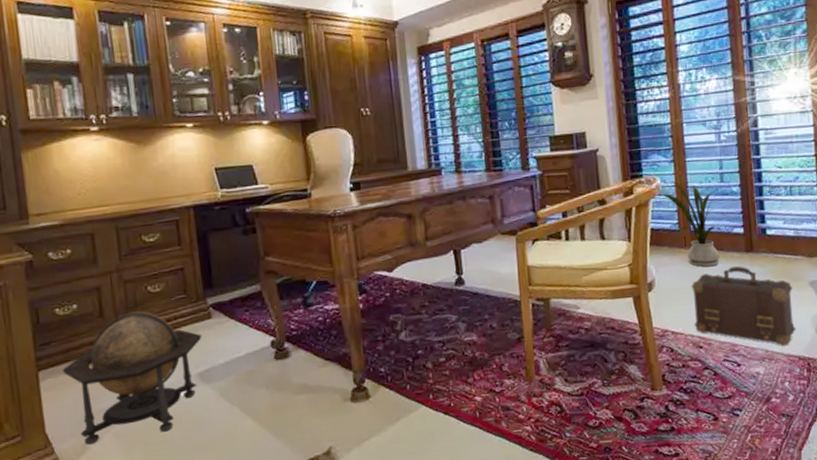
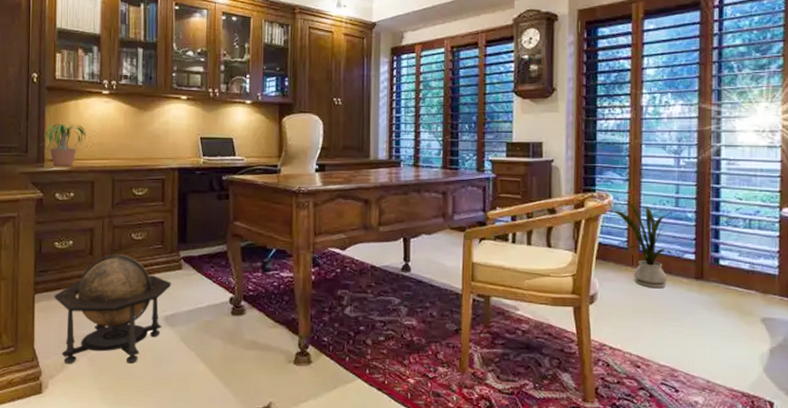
potted plant: none [22,169,81,221] -> present [41,123,88,166]
vintage suitcase: present [691,266,796,346] -> none [633,292,743,379]

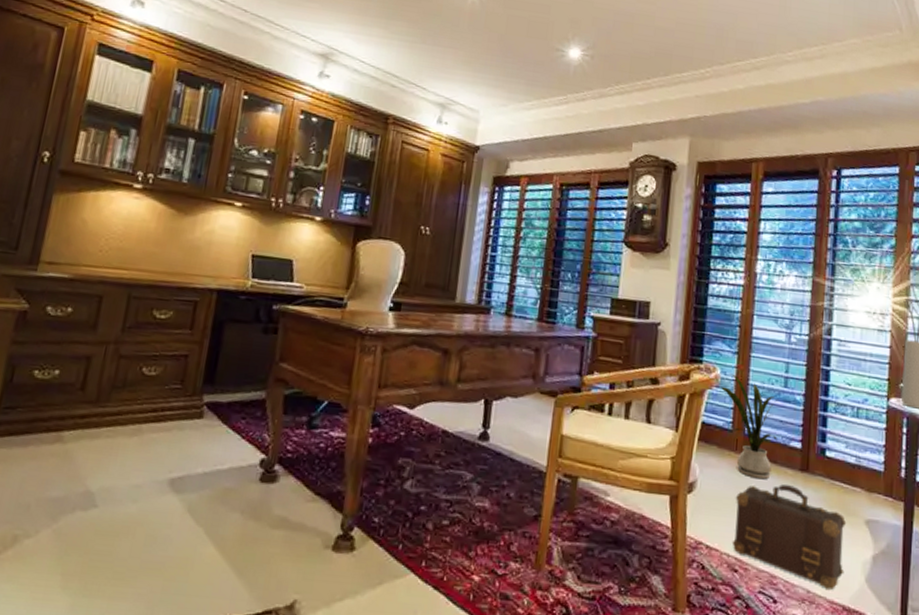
potted plant: present [41,123,88,166] -> none [38,217,103,273]
globe: present [54,254,172,364] -> none [16,392,187,541]
vintage suitcase: none [633,292,743,379] -> present [732,484,847,590]

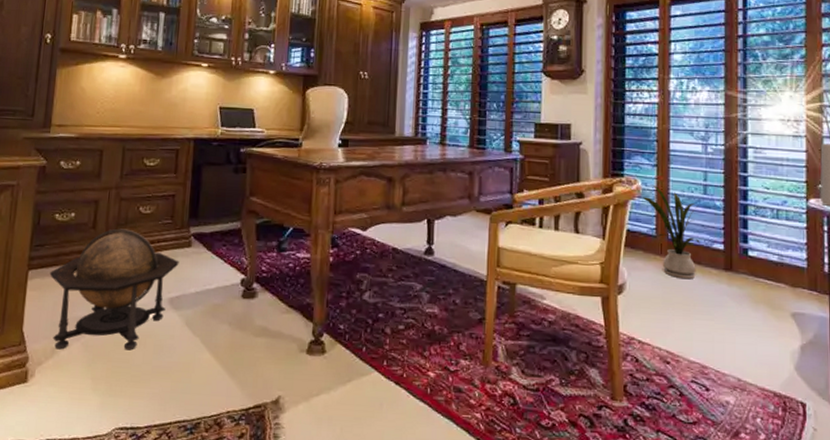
globe: none [16,392,187,541] -> present [49,228,180,350]
vintage suitcase: present [732,484,847,590] -> none [662,283,773,378]

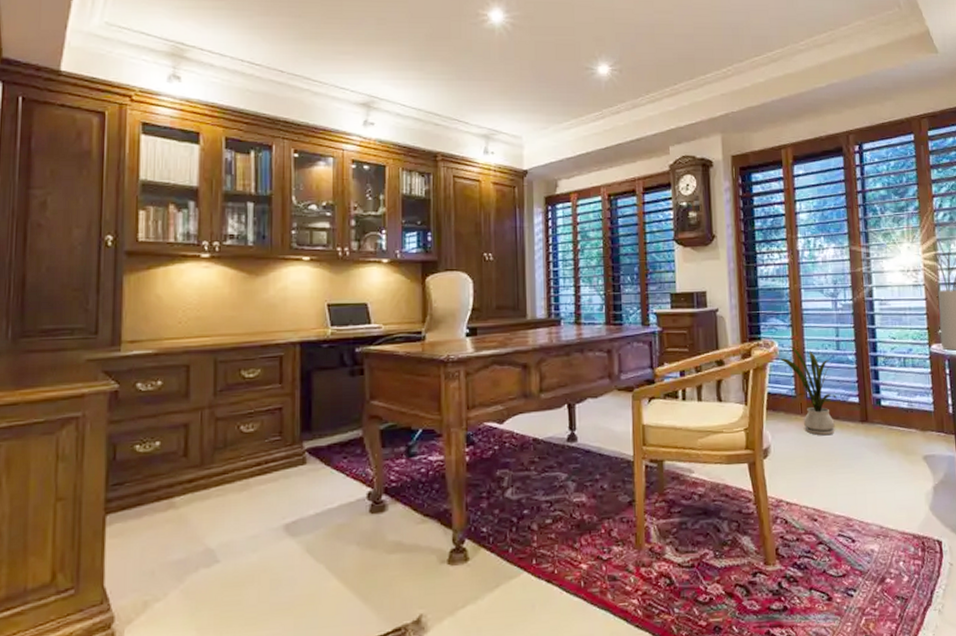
globe: present [49,228,180,350] -> none [133,452,293,602]

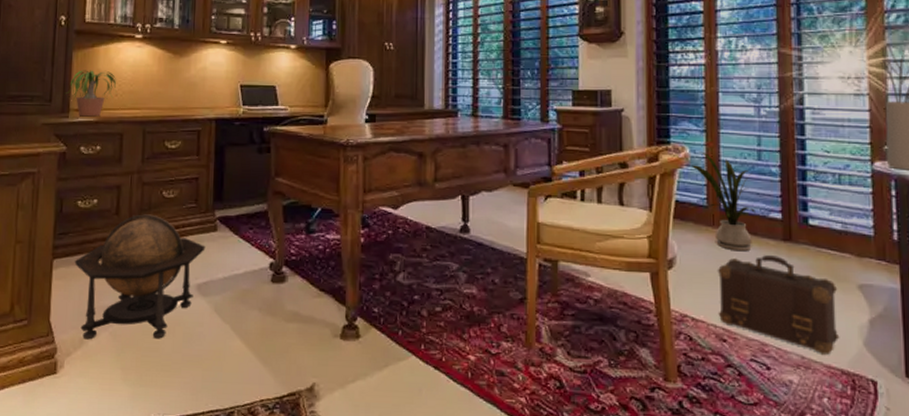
potted plant: none [117,295,181,349] -> present [67,70,118,117]
globe: none [133,452,293,602] -> present [74,214,206,340]
vintage suitcase: none [806,436,911,522] -> present [717,255,840,355]

